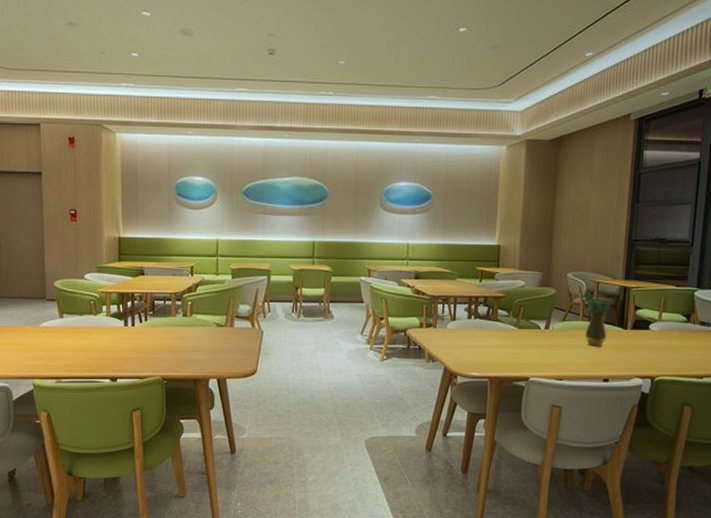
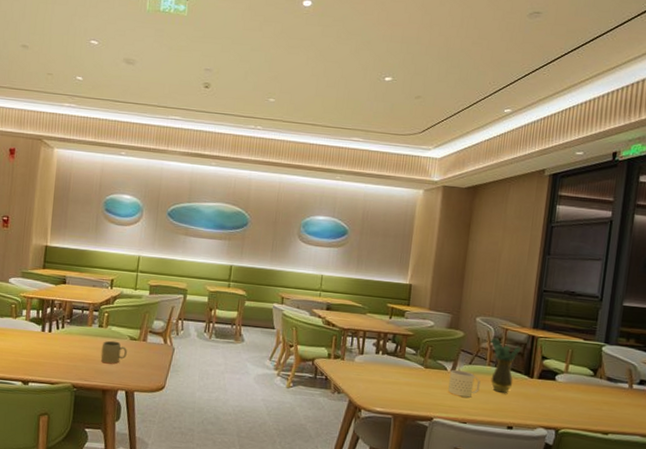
mug: none [188,329,215,353] -> present [100,340,127,365]
mug: none [543,327,575,354] -> present [448,369,481,398]

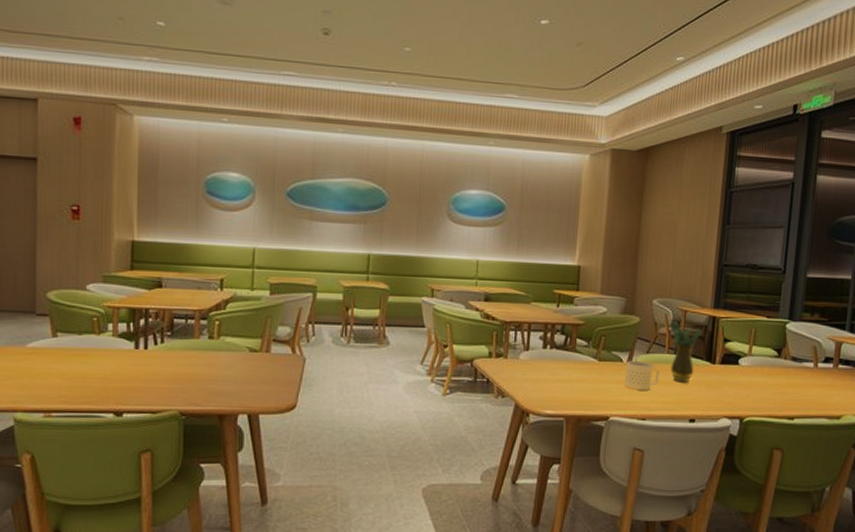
mug: present [100,340,127,365] -> none [213,354,247,383]

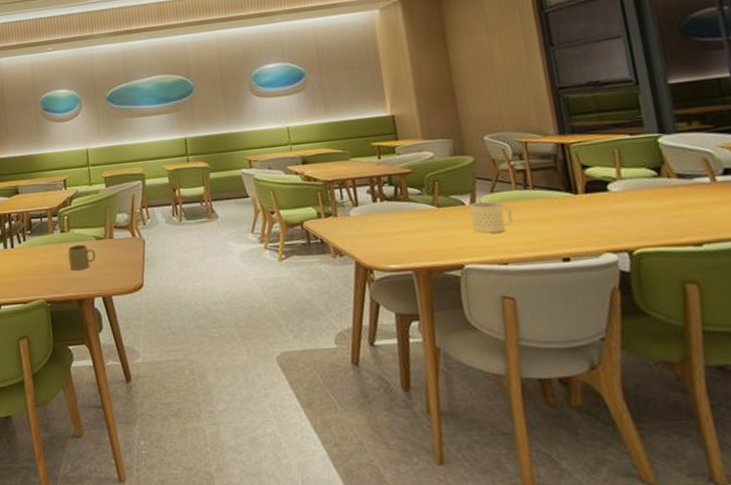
mug: none [213,354,247,383] -> present [68,244,96,271]
vase: present [669,319,702,383] -> none [509,153,554,219]

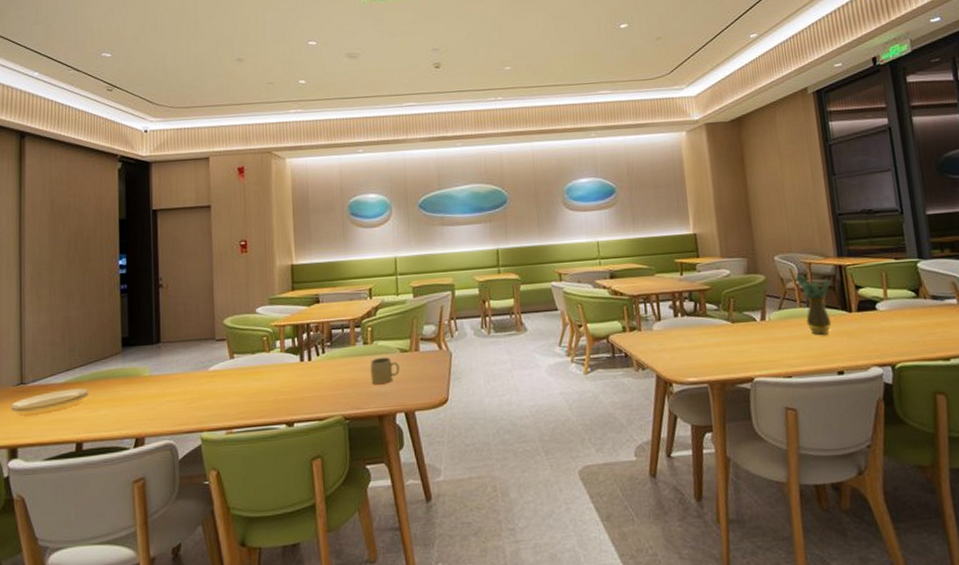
mug: present [469,201,513,234] -> none [760,317,797,348]
vase: none [509,153,554,219] -> present [795,273,832,335]

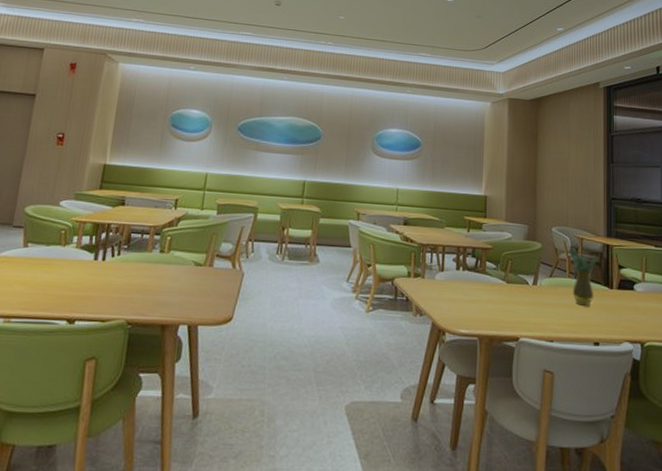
mug: present [370,357,400,385] -> none [160,267,191,295]

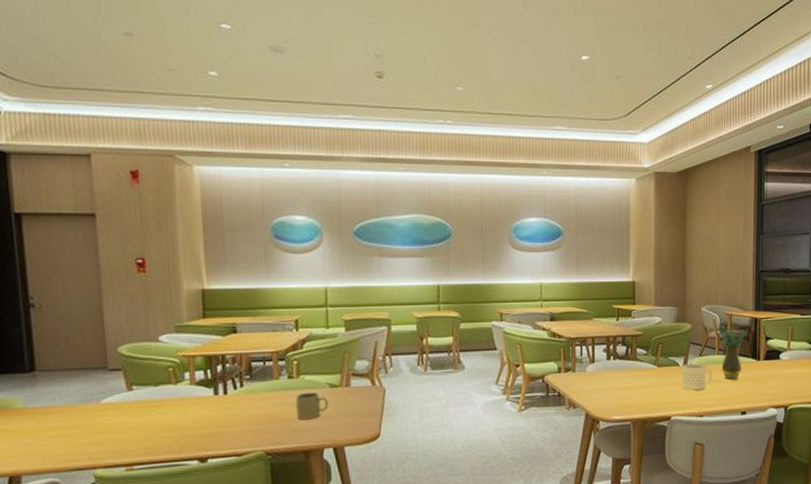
mug: none [160,267,191,295] -> present [295,392,328,420]
mug: none [532,283,563,313] -> present [682,363,712,391]

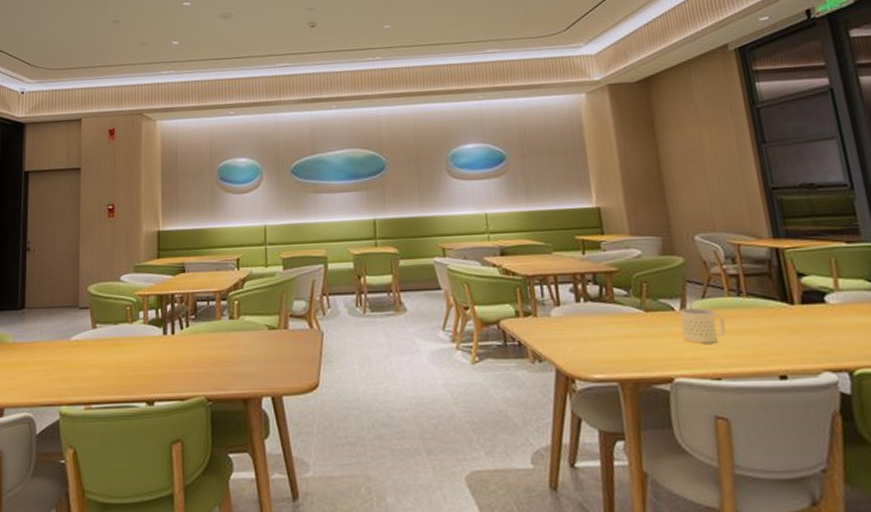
mug: present [295,392,328,420] -> none [235,334,267,364]
vase: present [717,323,746,380] -> none [721,255,769,330]

